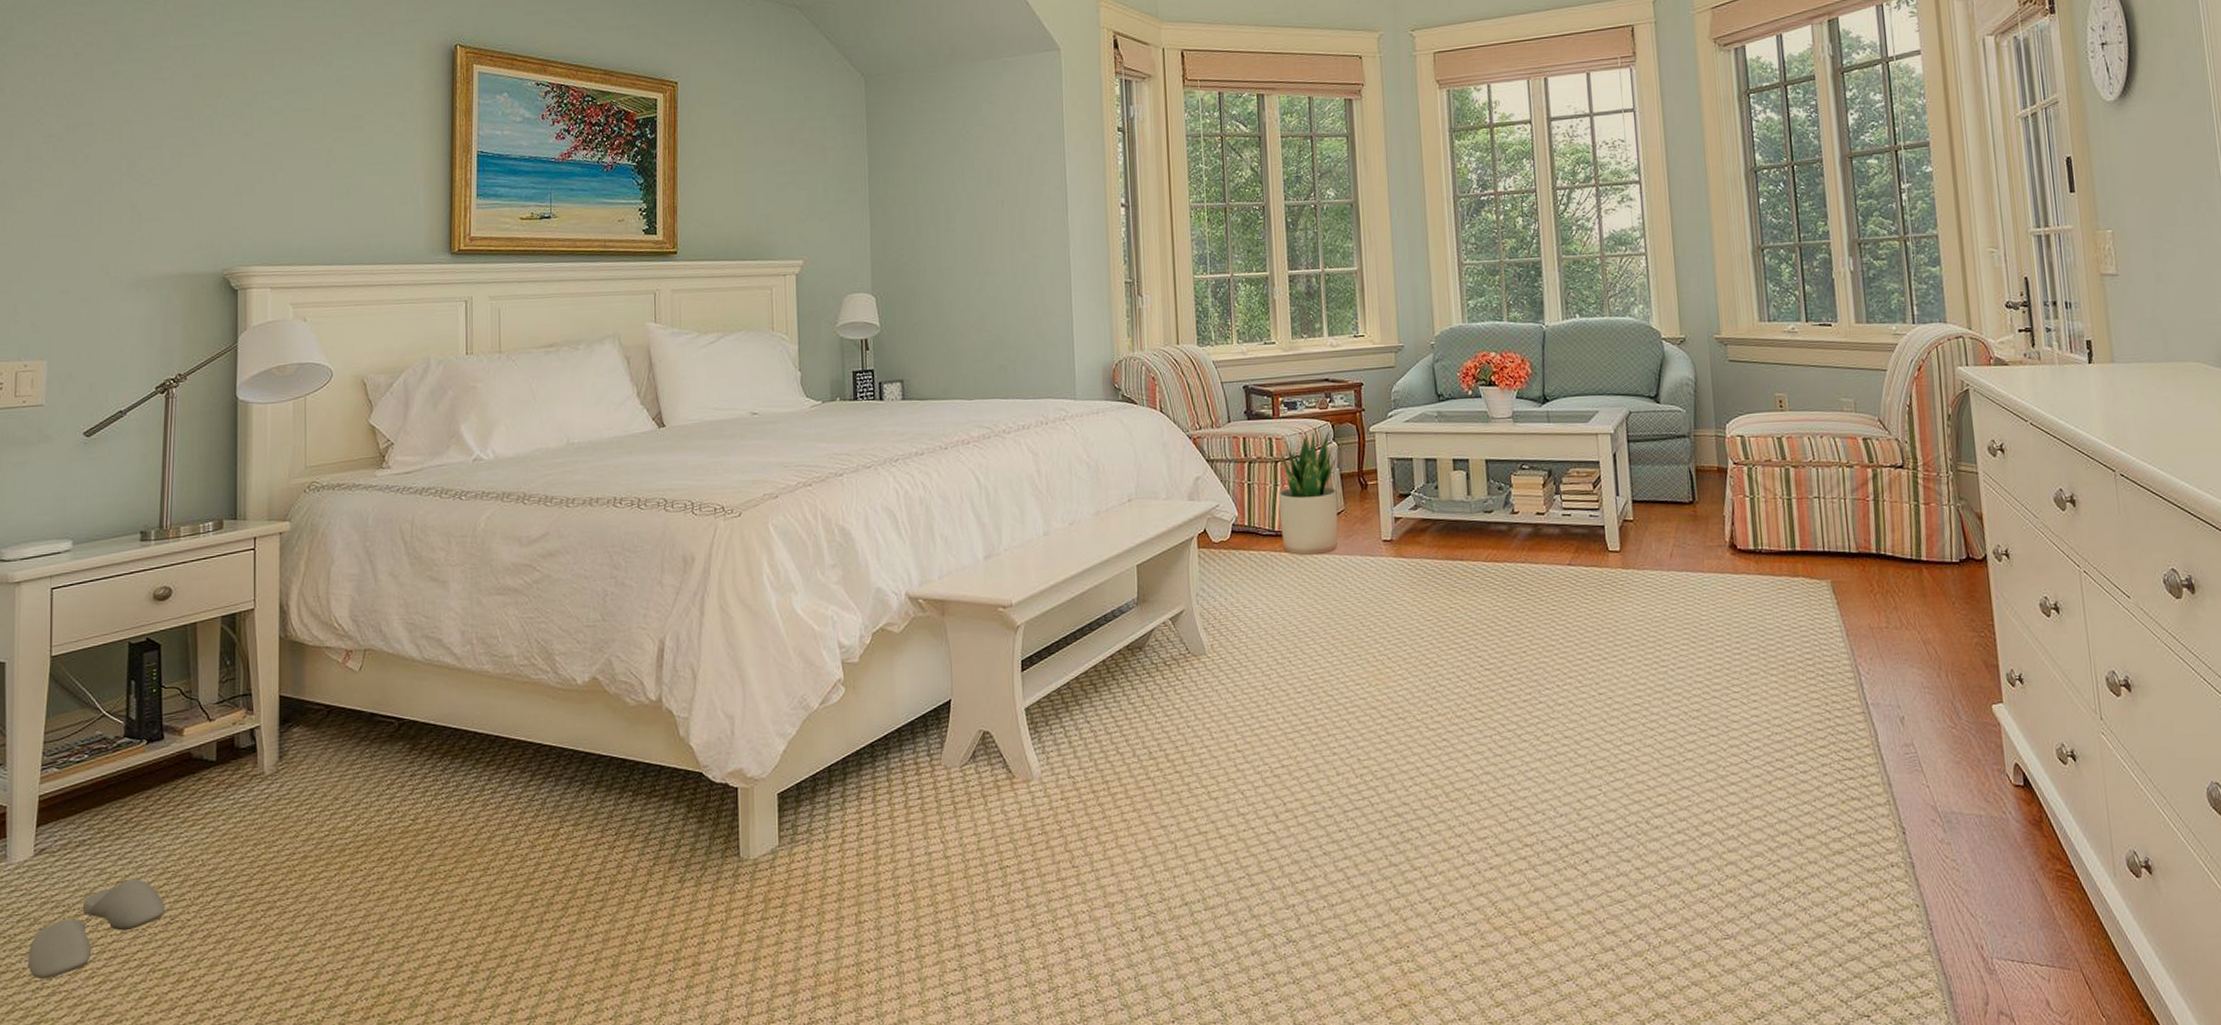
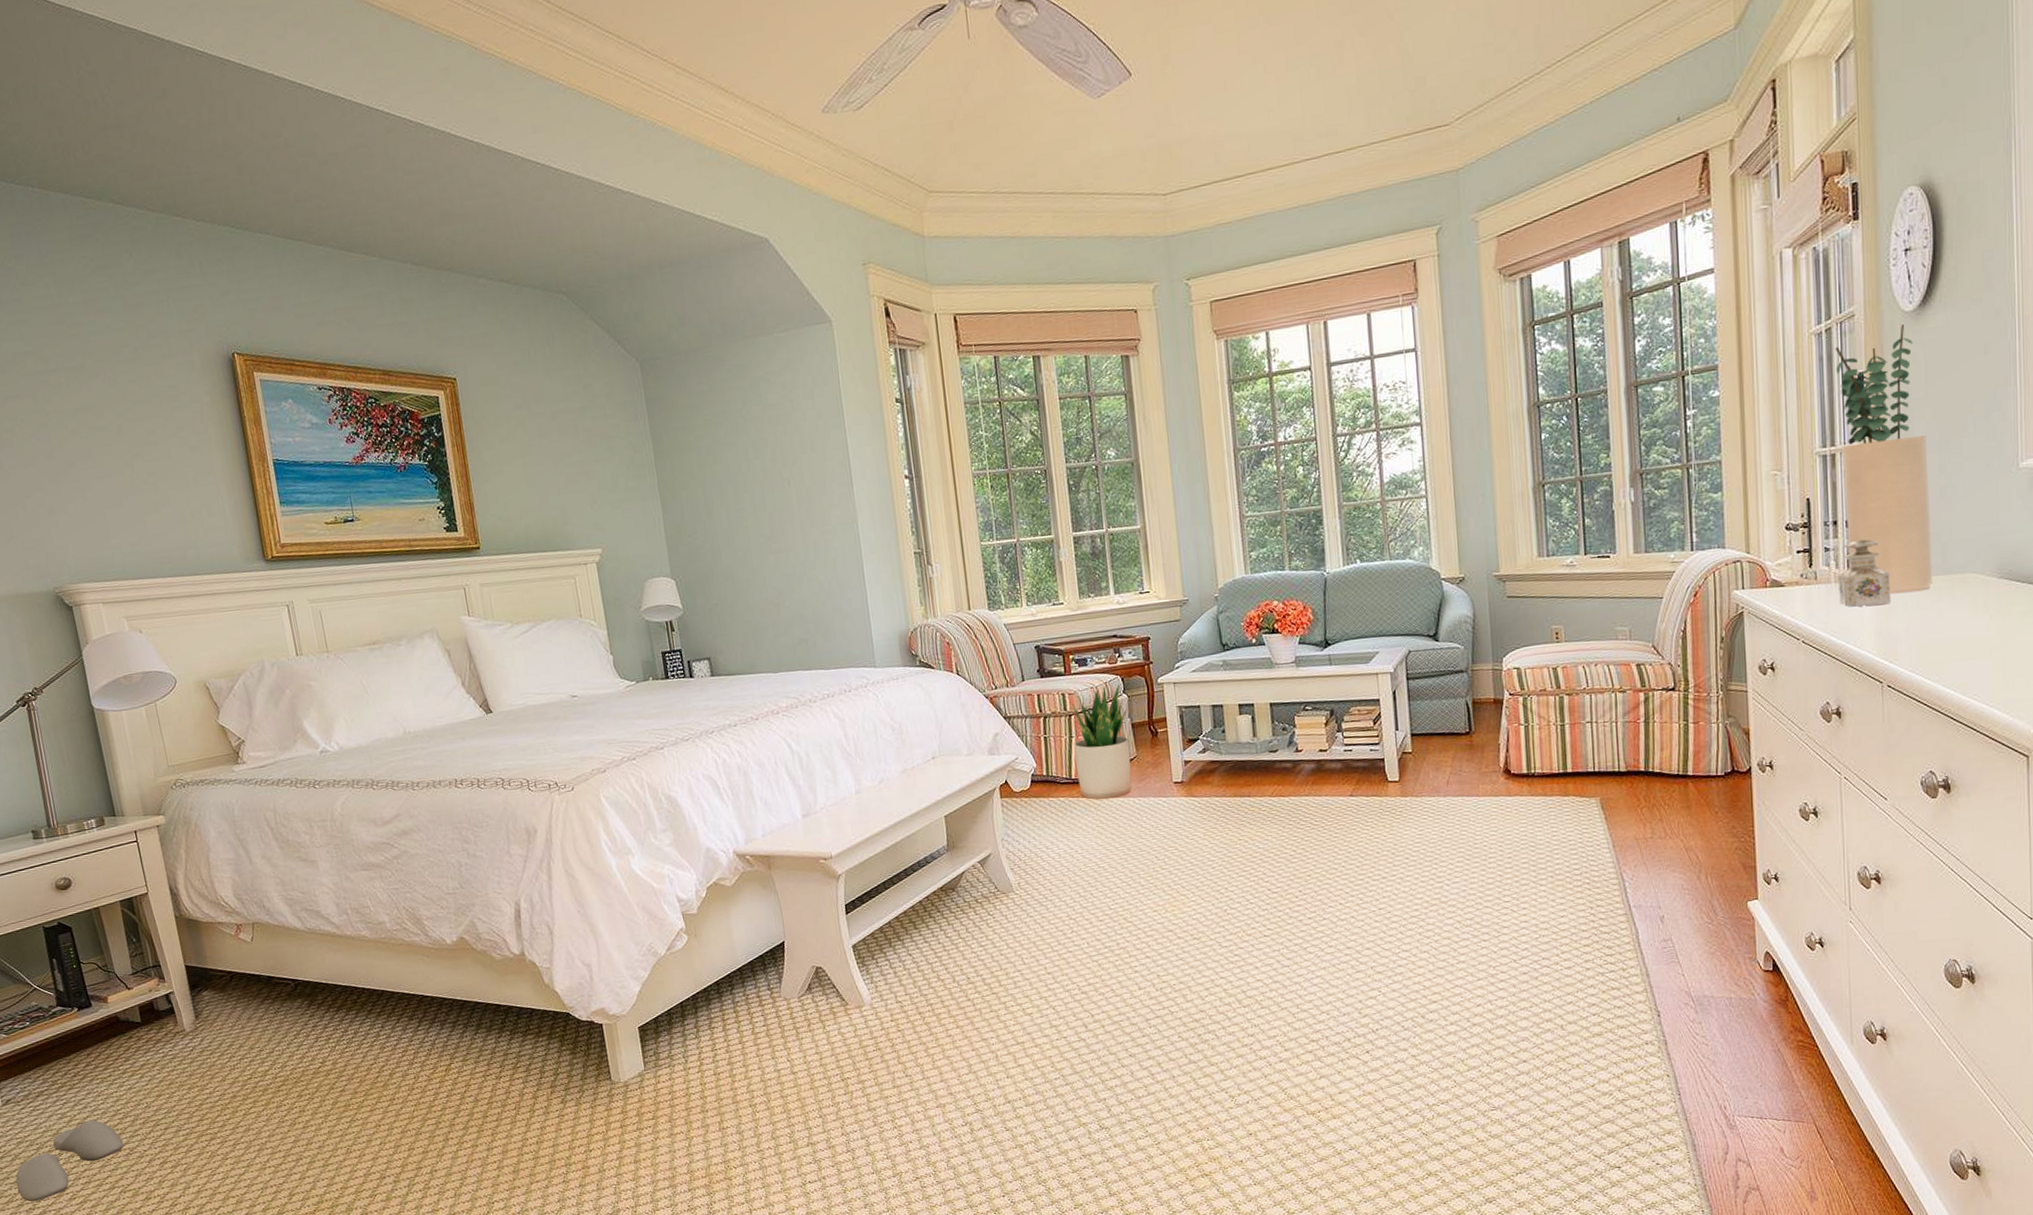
vase: none [2041,114,2157,379] -> present [1835,325,1933,595]
perfume bottle: none [2061,321,2117,390] -> present [1837,539,1892,607]

